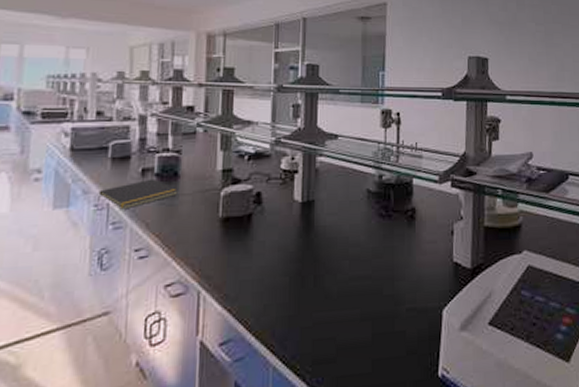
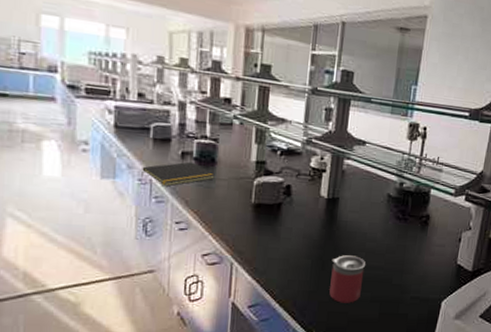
beverage cup: none [312,265,350,326] -> present [329,255,365,303]

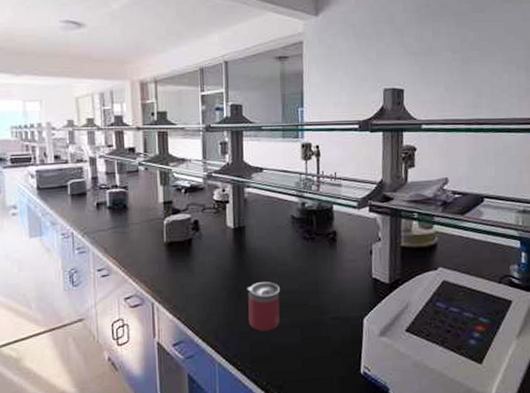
notepad: present [141,161,215,187] -> none [64,211,128,237]

